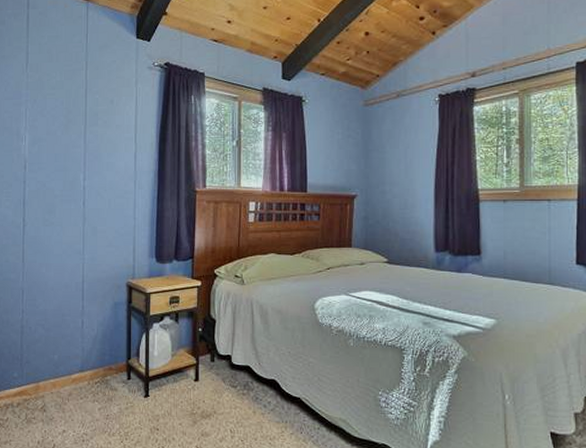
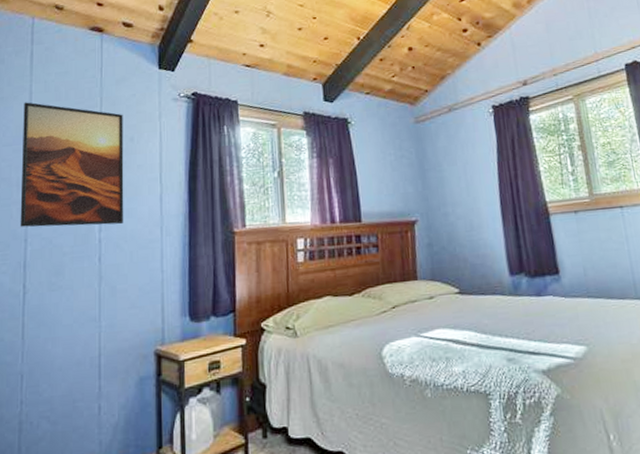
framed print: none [19,61,105,176] -> present [20,102,124,227]

